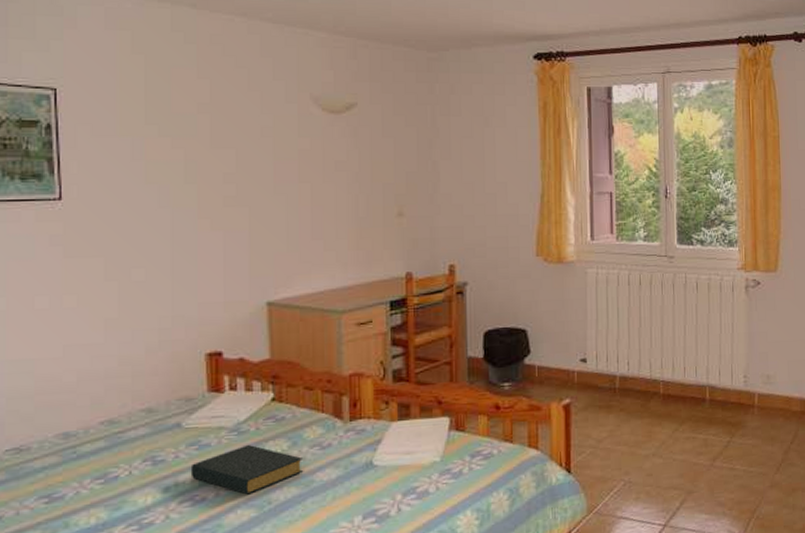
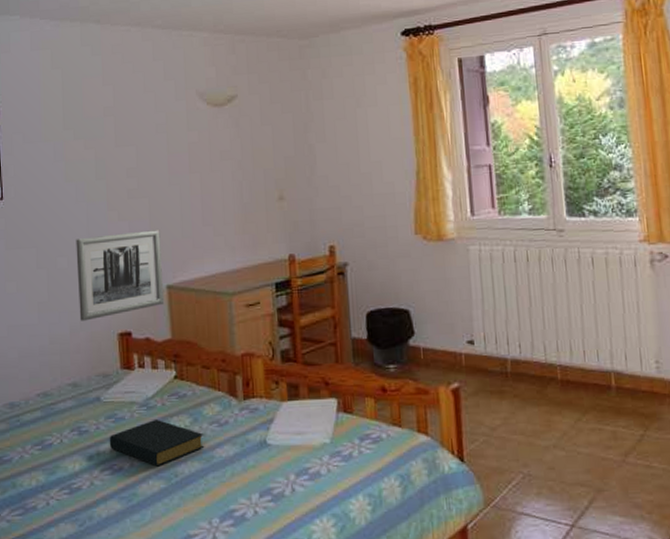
wall art: none [156,242,264,340] -> present [76,229,165,321]

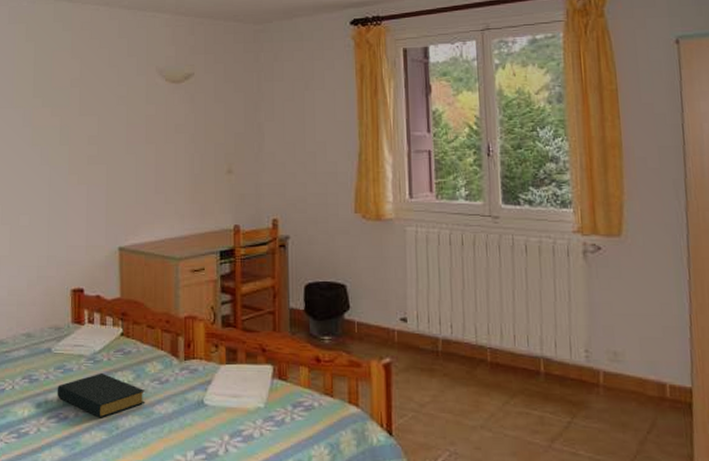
wall art: present [76,229,165,321] -> none [37,195,116,276]

